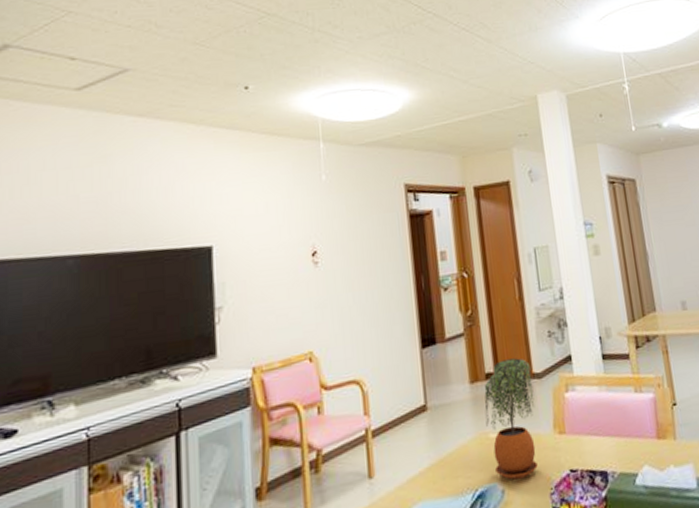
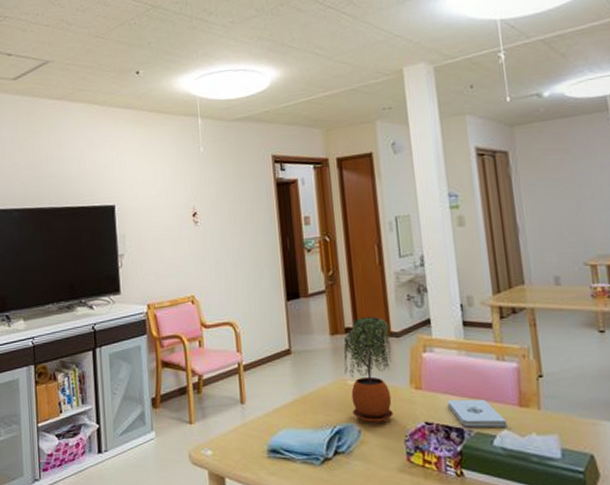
notepad: none [590,436,648,469] -> present [447,399,507,427]

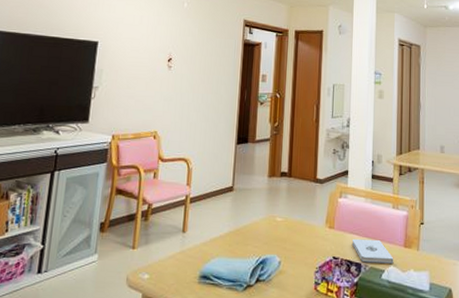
potted plant: present [343,317,393,423] -> none [275,164,316,256]

